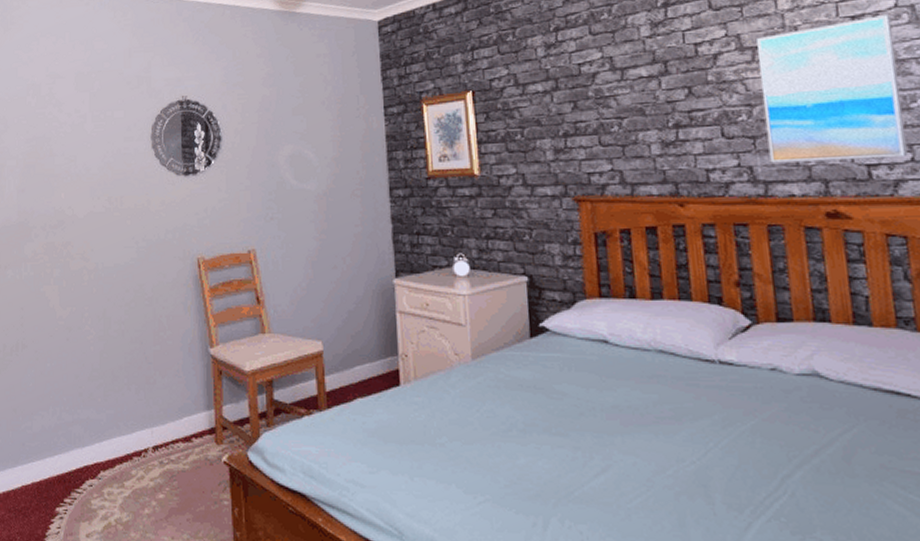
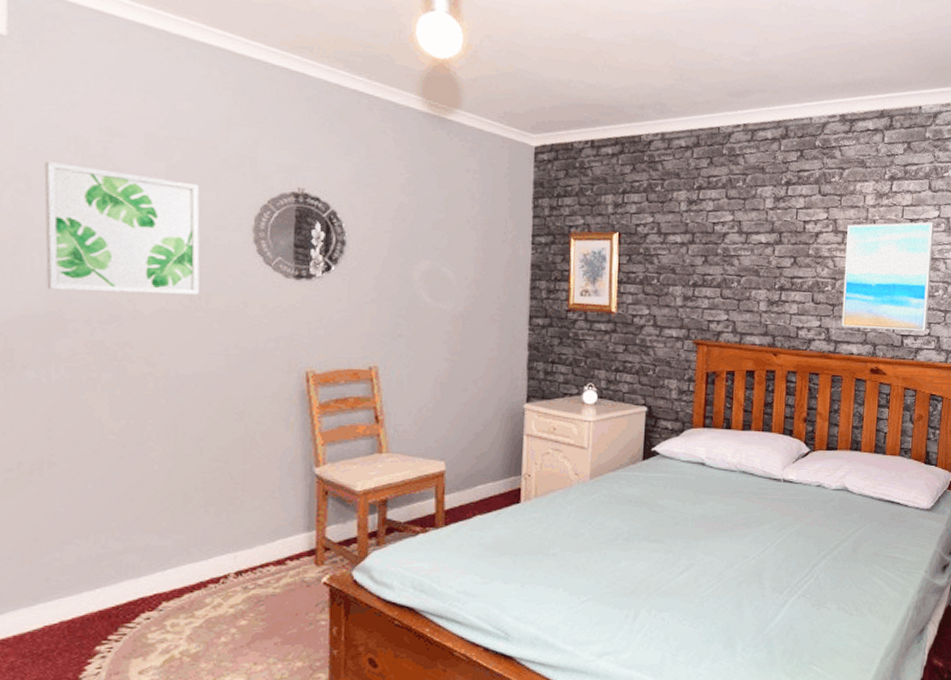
wall art: none [15,105,116,204] -> present [44,162,201,295]

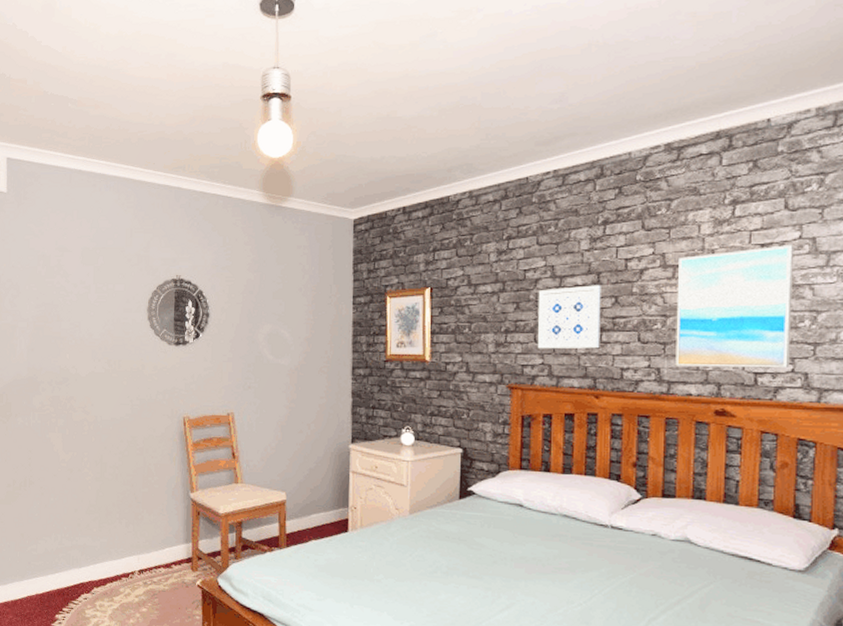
wall art: present [44,162,201,295] -> none [26,274,115,362]
wall art: none [724,244,782,307] -> present [537,285,601,349]

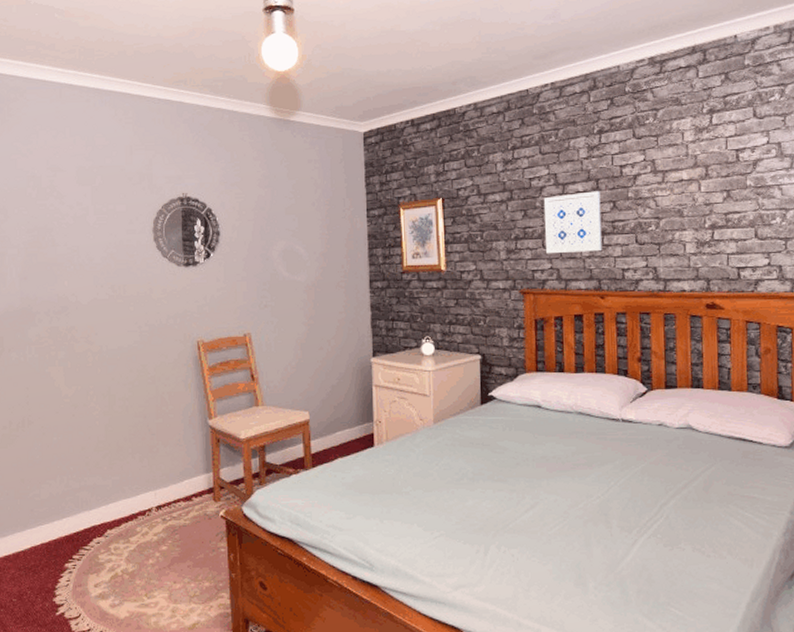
wall art: present [675,245,794,369] -> none [667,149,766,265]

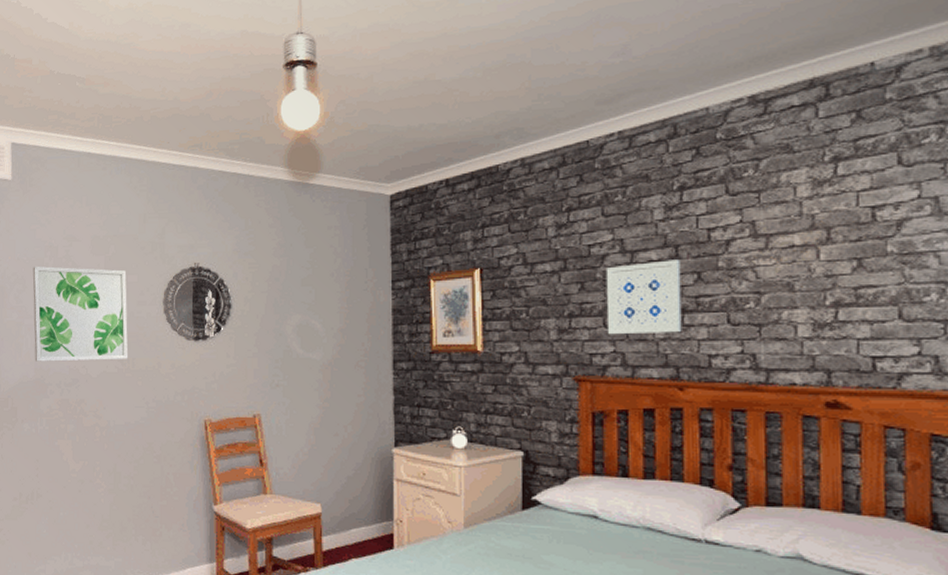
wall art: none [15,196,119,291] -> present [32,266,129,362]

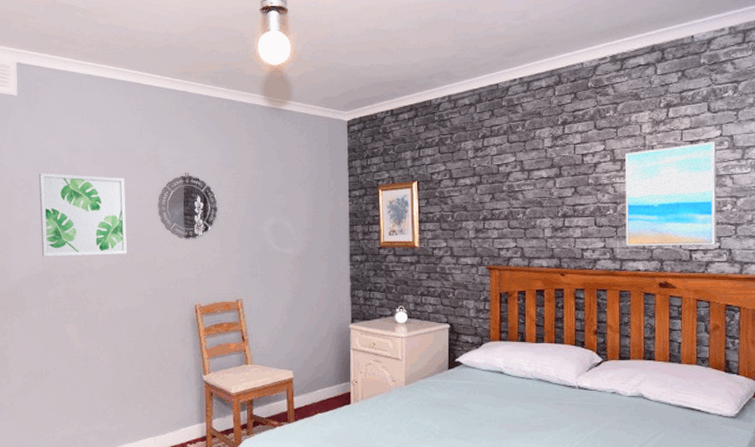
wall art: present [606,259,682,335] -> none [510,177,564,234]
wall art: none [771,206,915,351] -> present [625,141,717,246]

